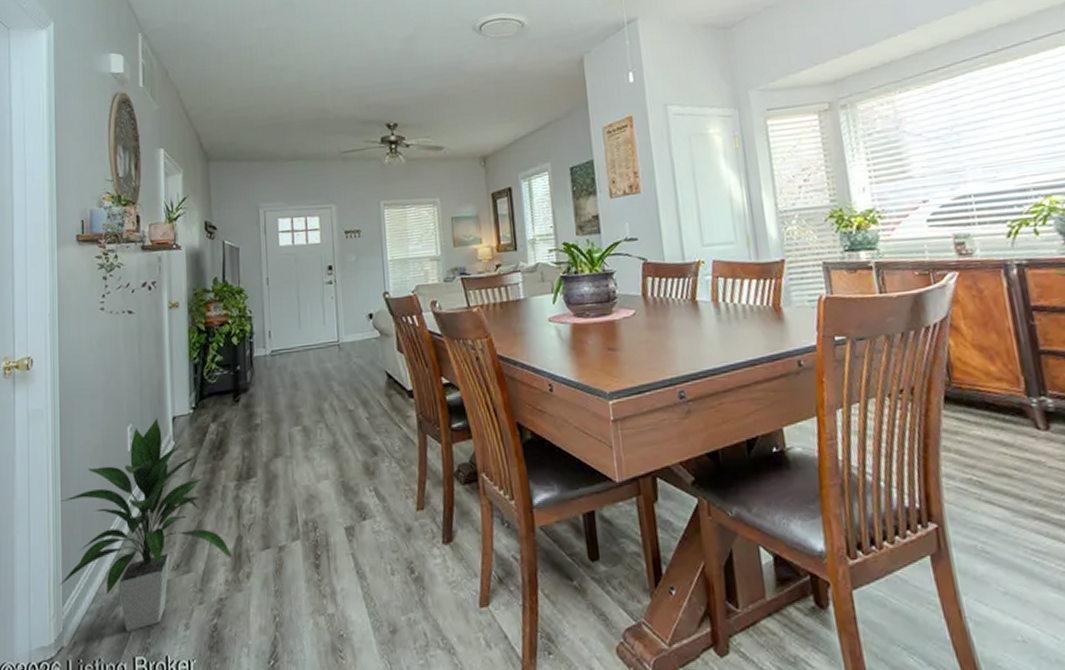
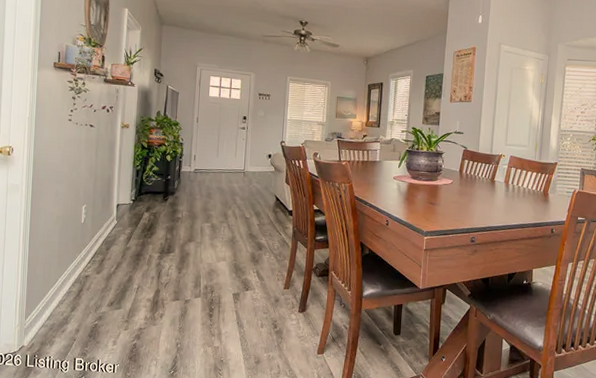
indoor plant: present [59,417,233,633] -> none [23,202,152,342]

